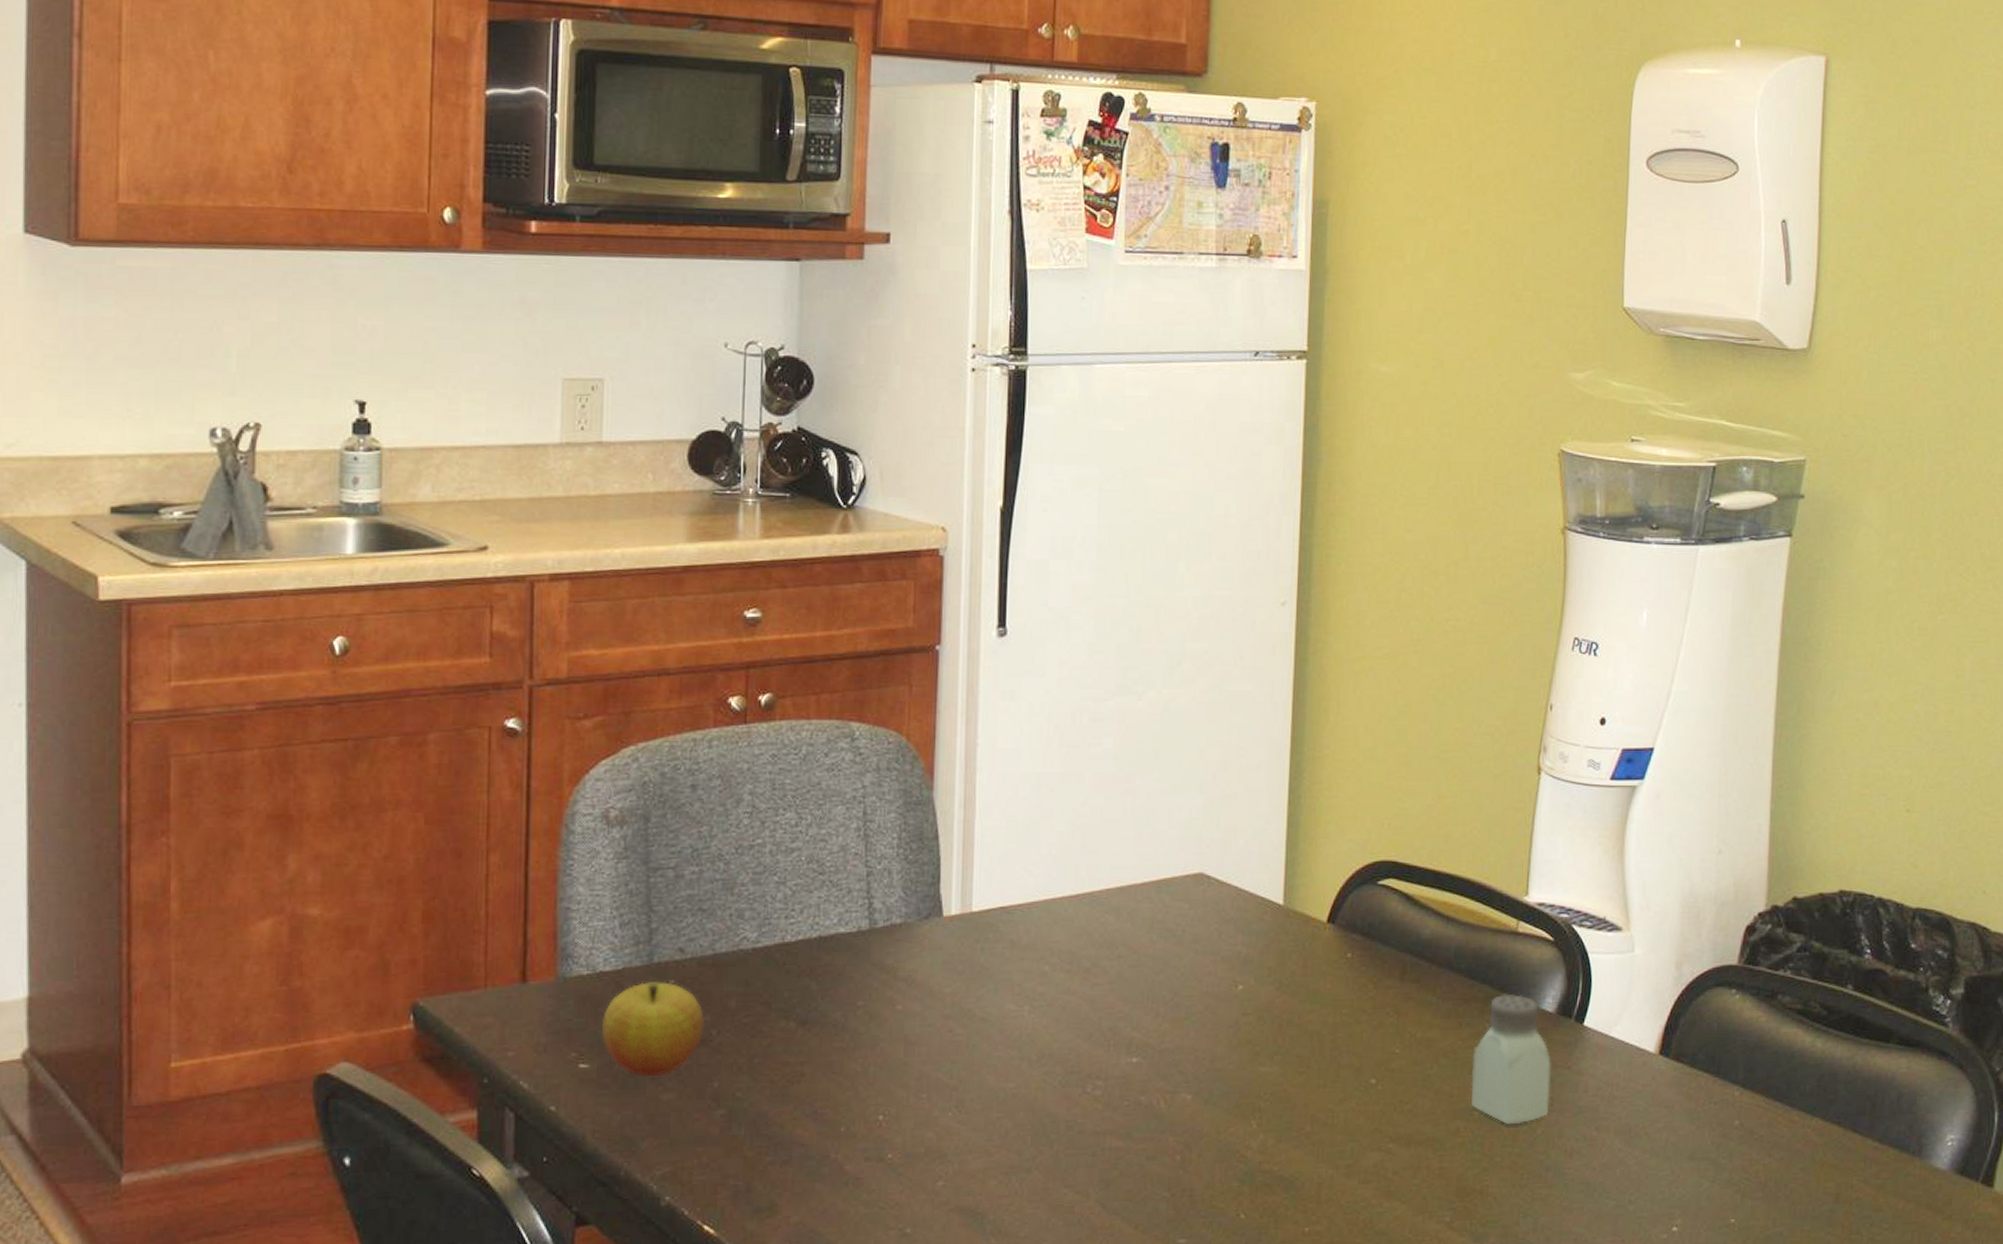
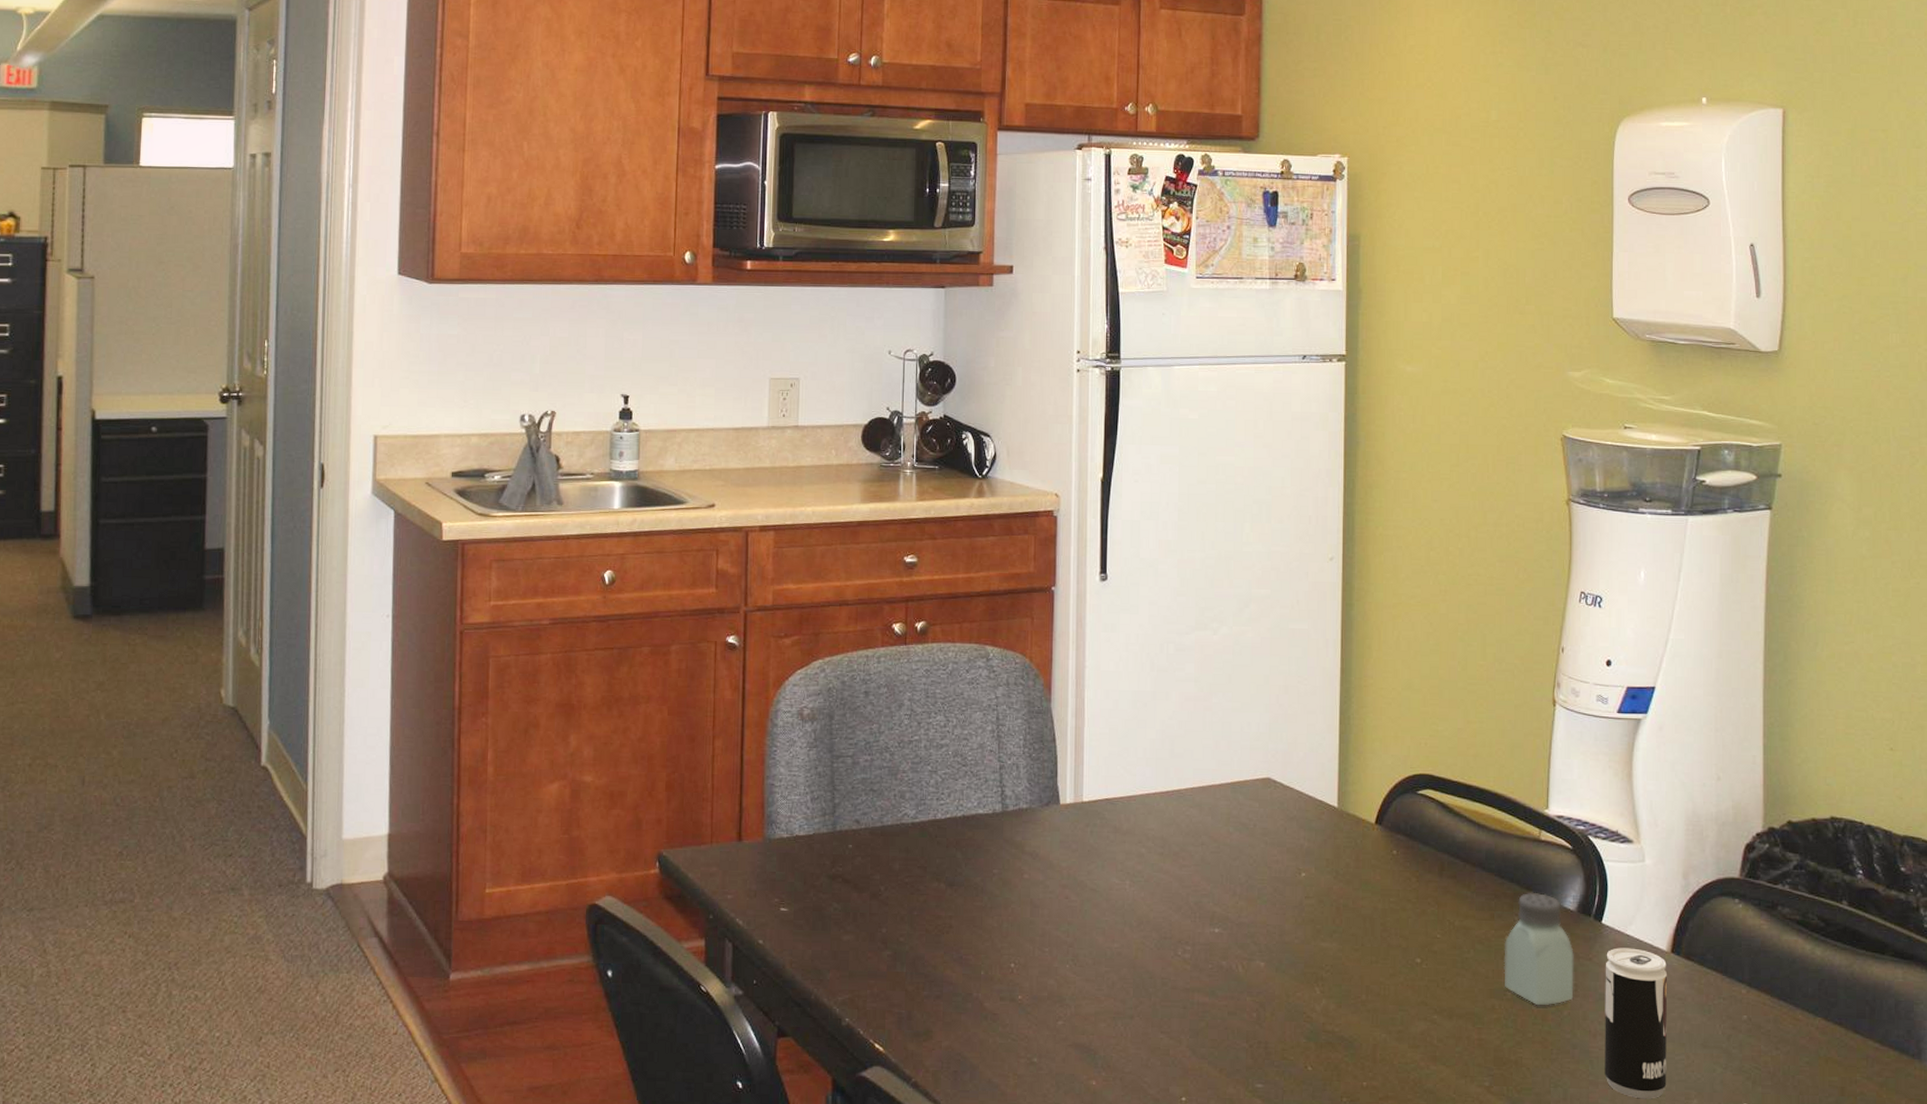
apple: present [601,982,704,1076] -> none [797,846,875,921]
beverage can: none [1580,1052,1655,1223] -> present [1605,947,1668,1099]

